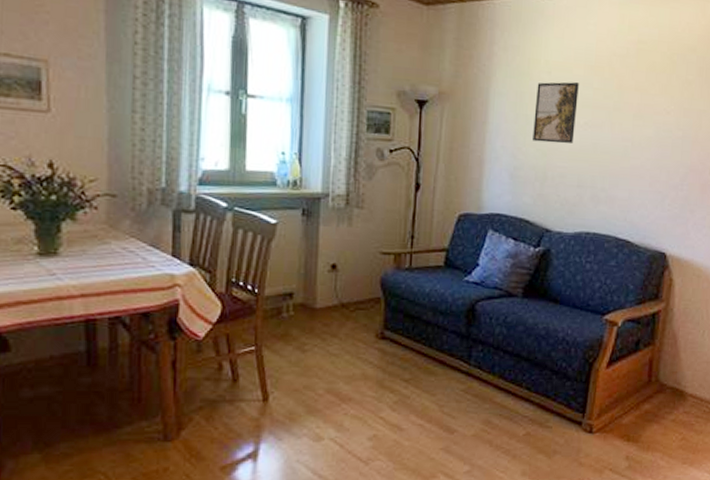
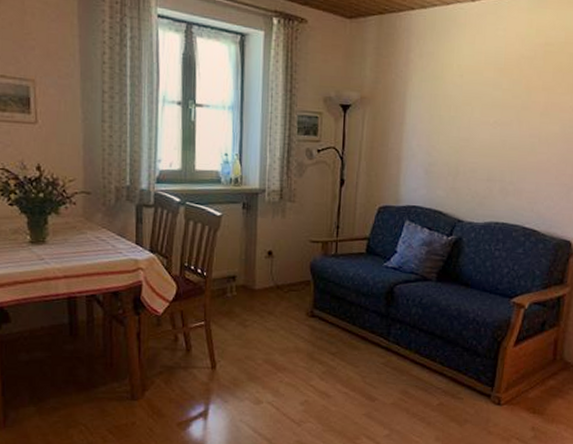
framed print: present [533,82,579,144] -> none [446,84,489,141]

